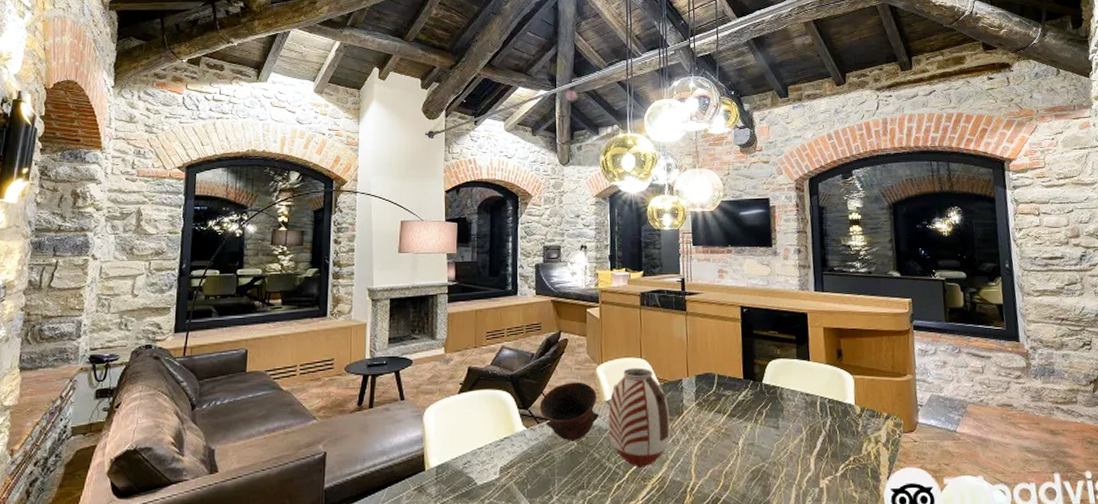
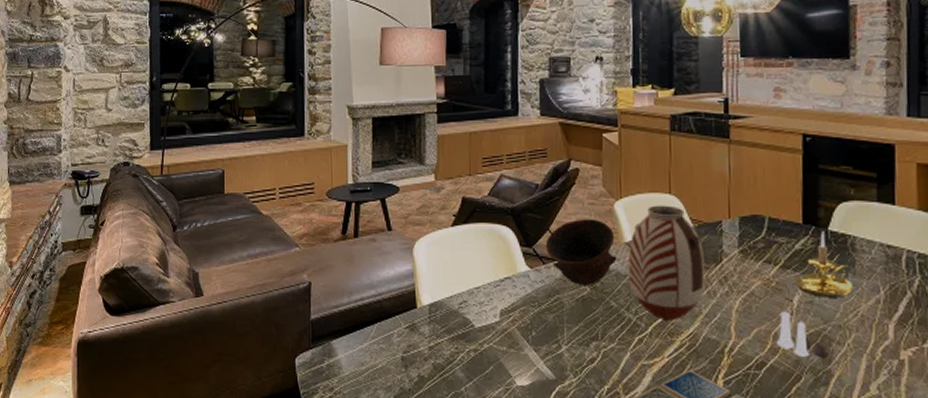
salt and pepper shaker set: none [727,453,767,492] -> present [776,311,829,358]
candle holder: none [739,384,783,439] -> present [794,231,853,298]

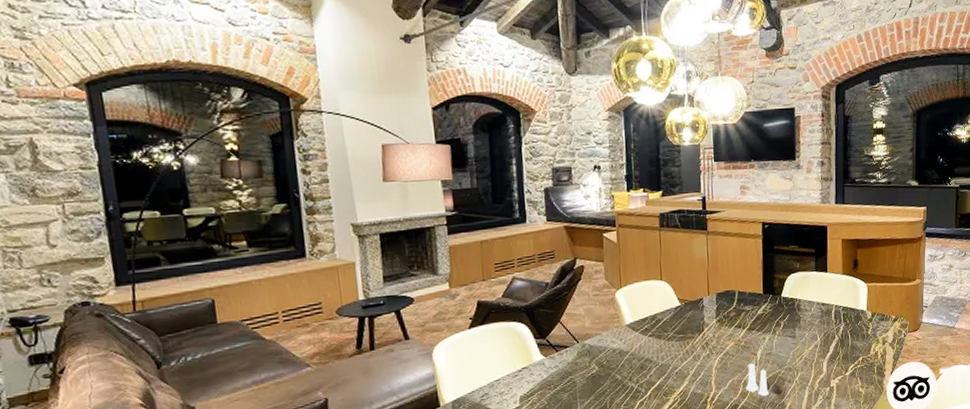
bowl: present [545,219,617,286] -> none [557,307,620,366]
vase: present [628,205,705,322] -> none [629,289,691,386]
candle holder: present [794,231,853,298] -> none [757,298,799,349]

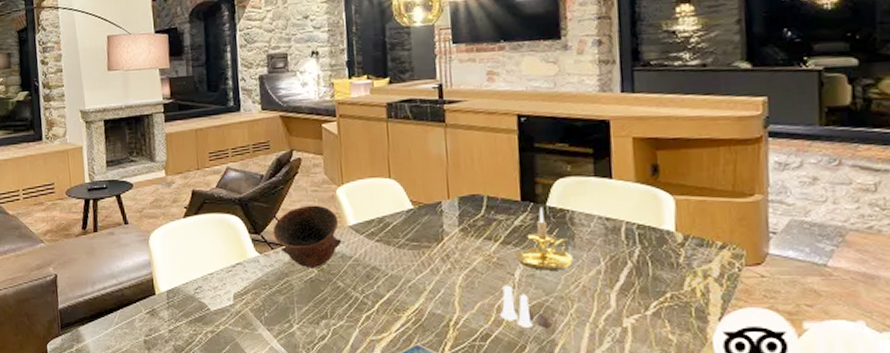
bowl: none [557,307,620,366] -> present [272,205,342,269]
candle holder: none [757,298,799,349] -> present [515,207,573,270]

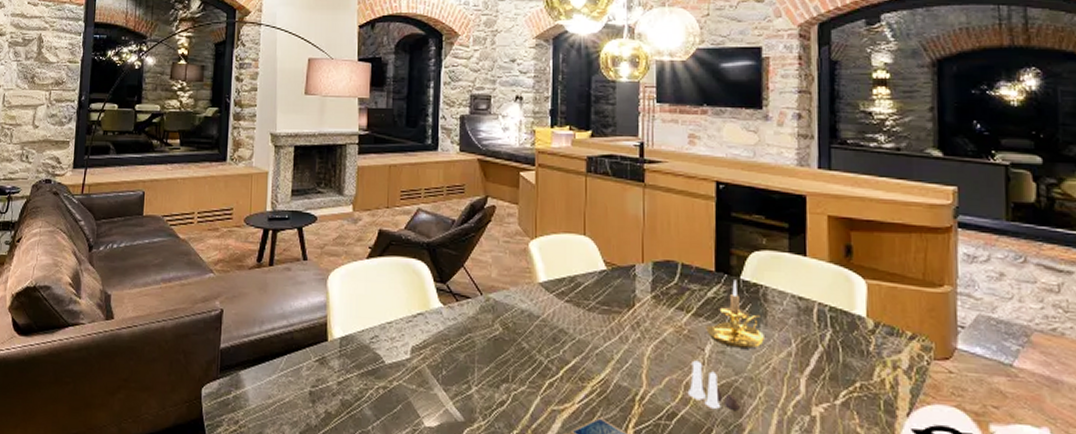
bowl: present [272,205,342,269] -> none [459,256,530,326]

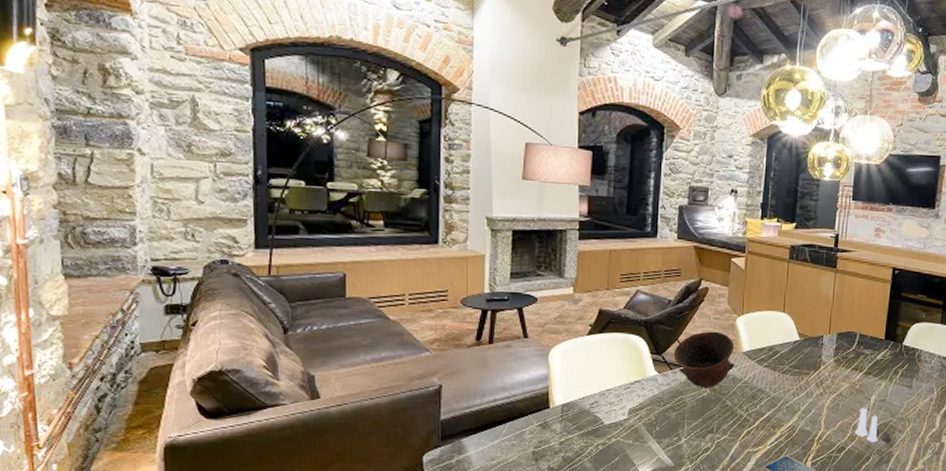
bowl: none [459,256,530,326] -> present [673,331,735,389]
candle holder: present [706,280,764,349] -> none [873,345,915,397]

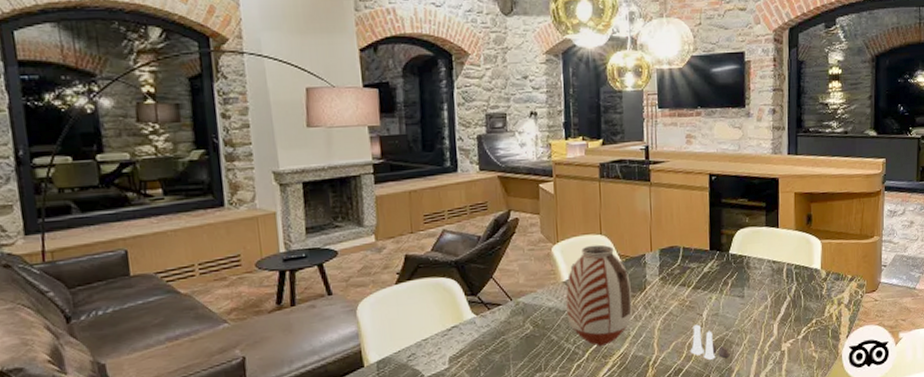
bowl: present [673,331,735,389] -> none [489,263,556,326]
vase: none [743,321,806,418] -> present [566,244,632,347]

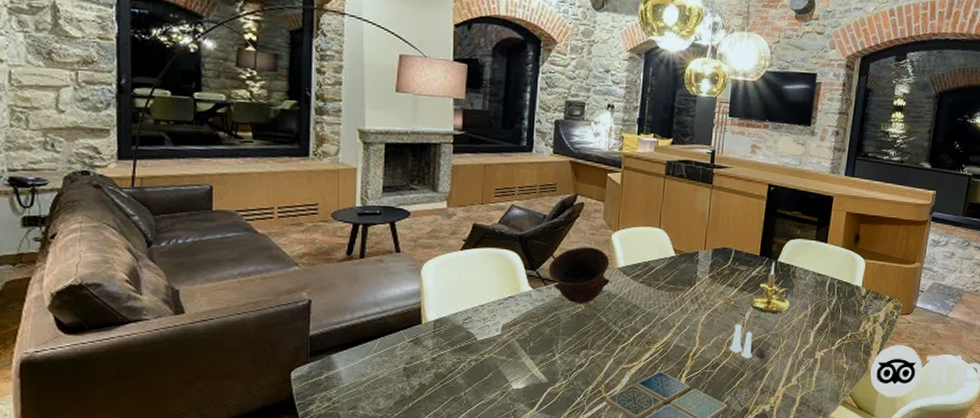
bowl: none [489,263,556,326] -> present [548,246,610,304]
vase: present [566,244,632,347] -> none [618,237,682,334]
candle holder: none [703,255,748,310] -> present [748,262,790,313]

